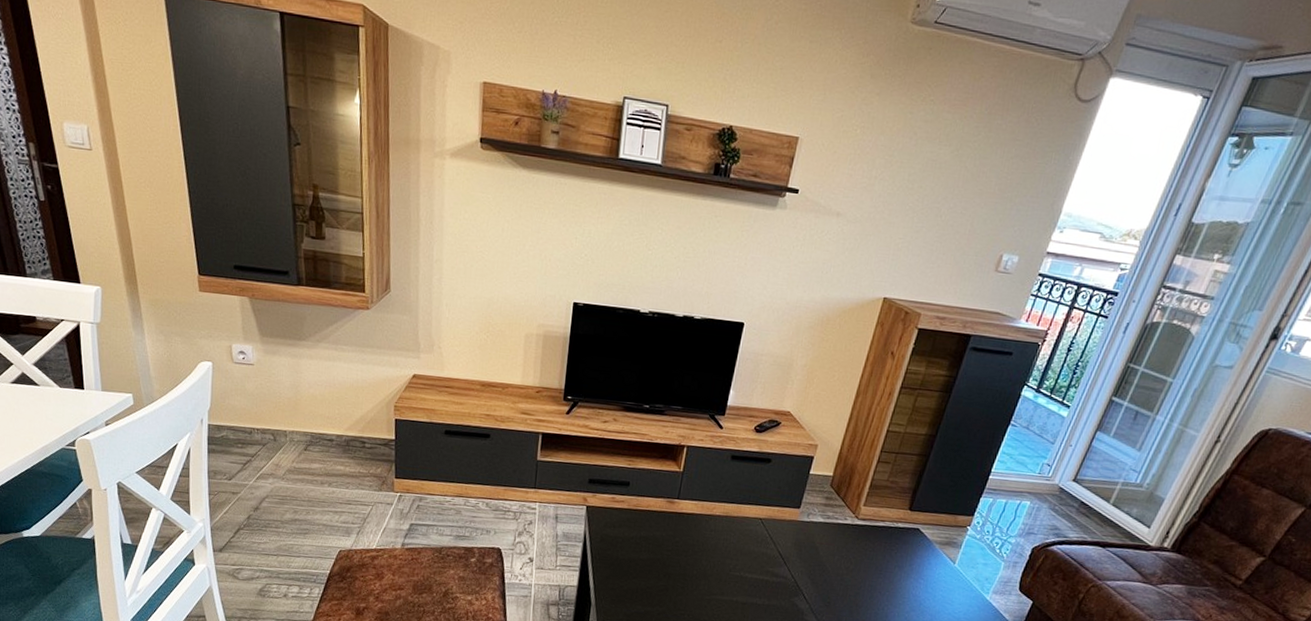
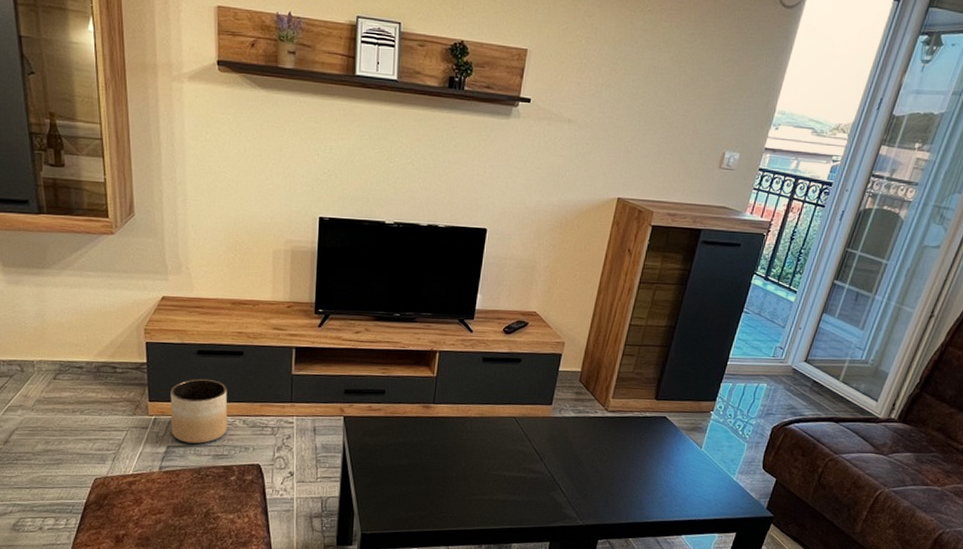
planter: none [415,458,472,524] -> present [170,378,228,444]

